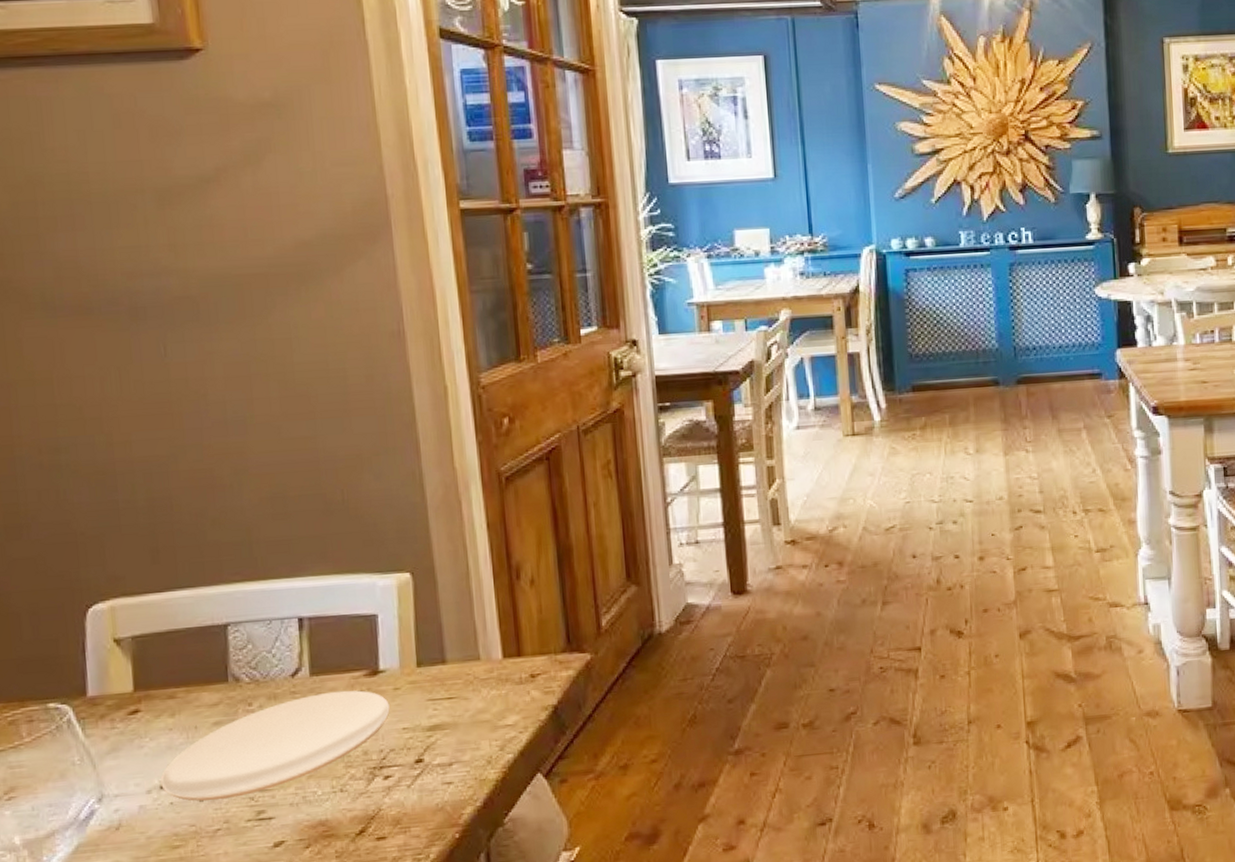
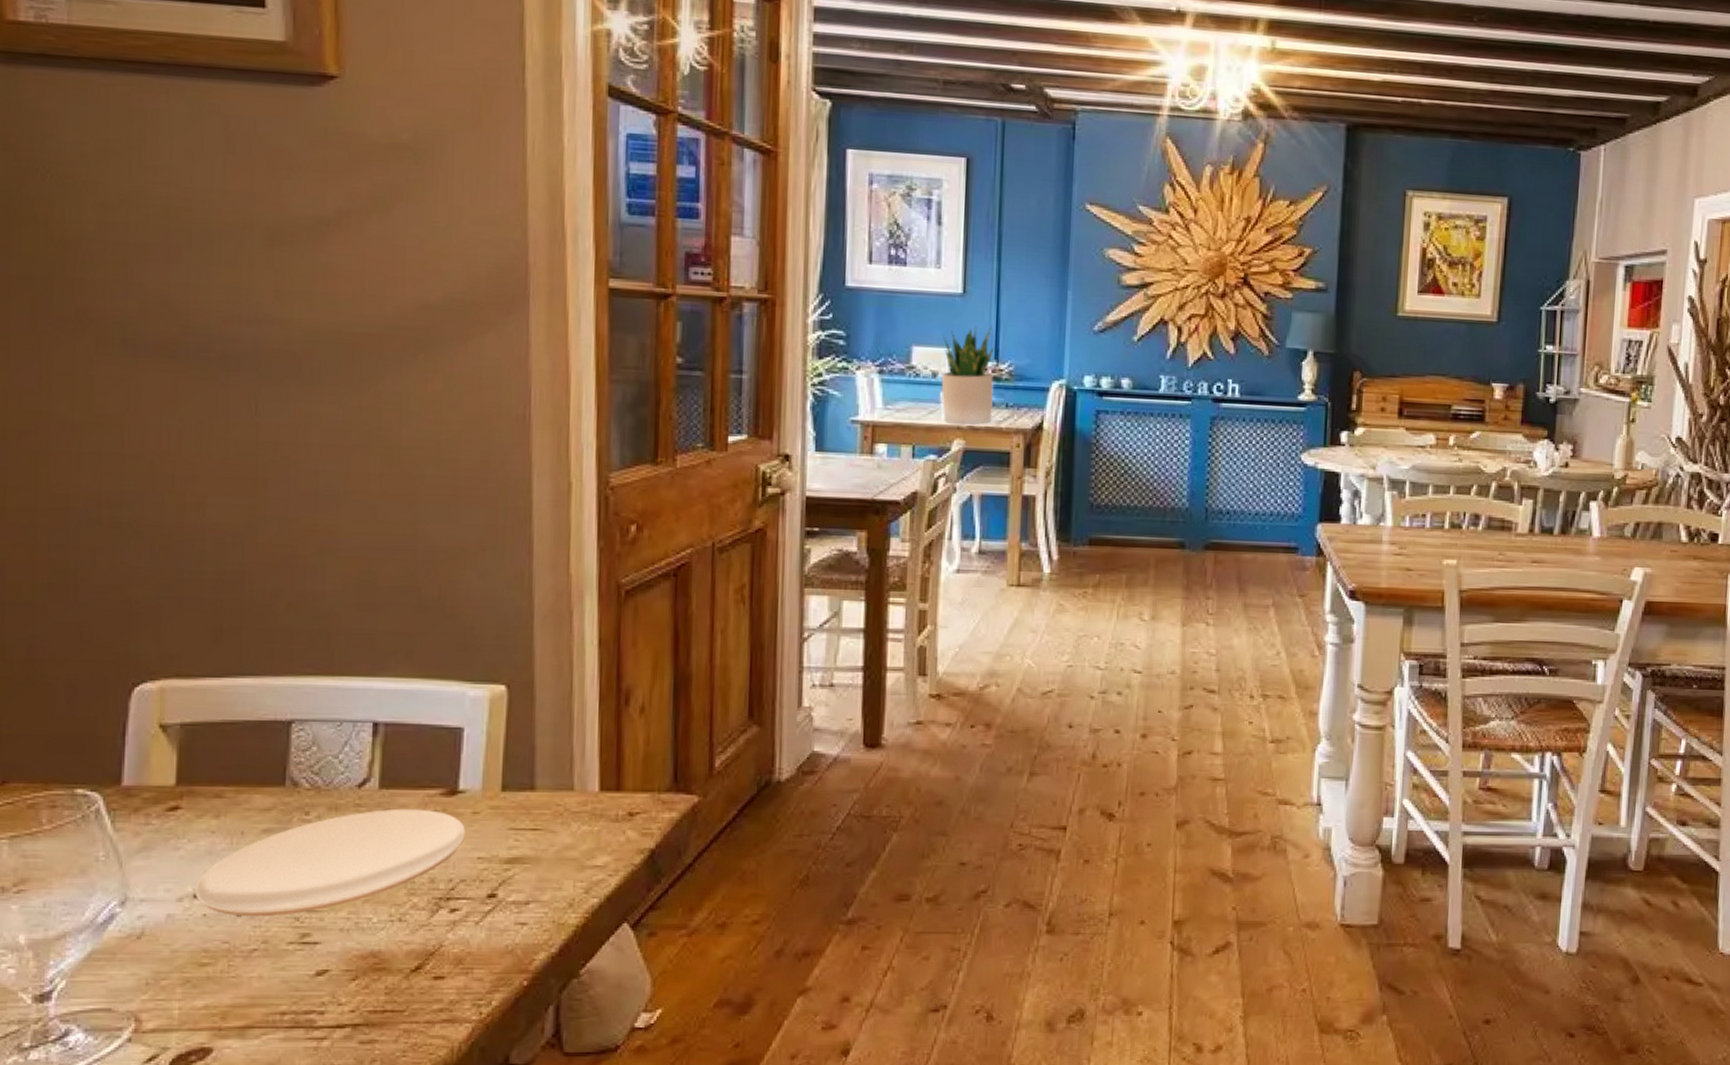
planter: none [761,203,813,297] -> present [941,325,995,426]

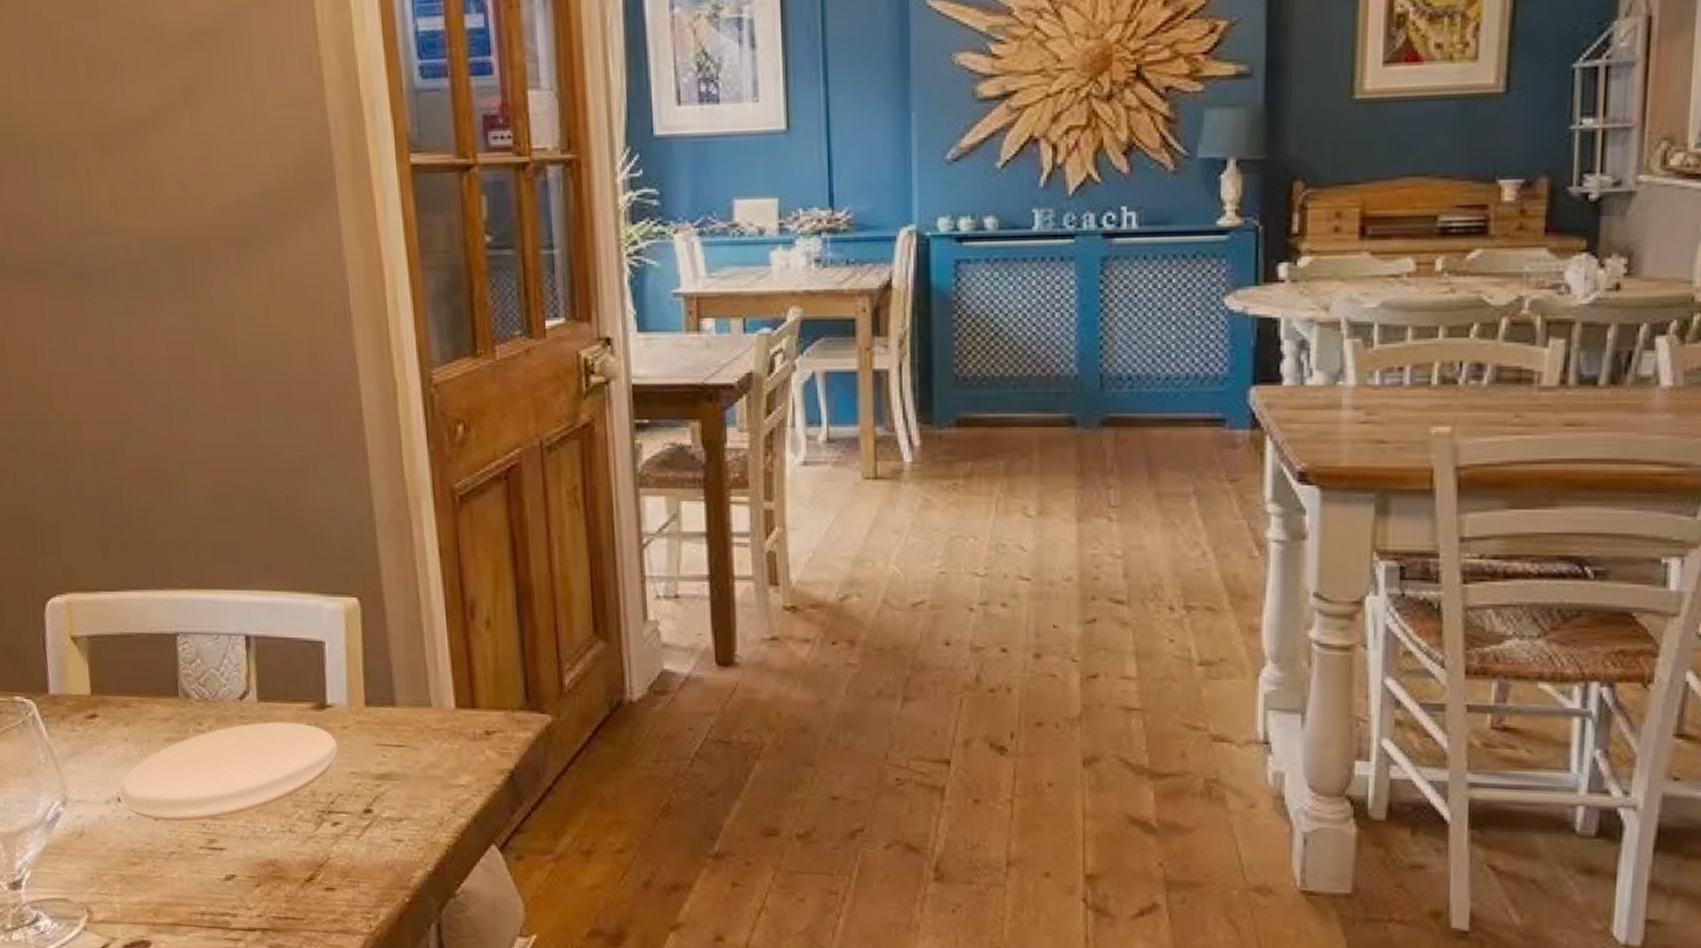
planter: present [941,325,995,426] -> none [768,165,831,290]

